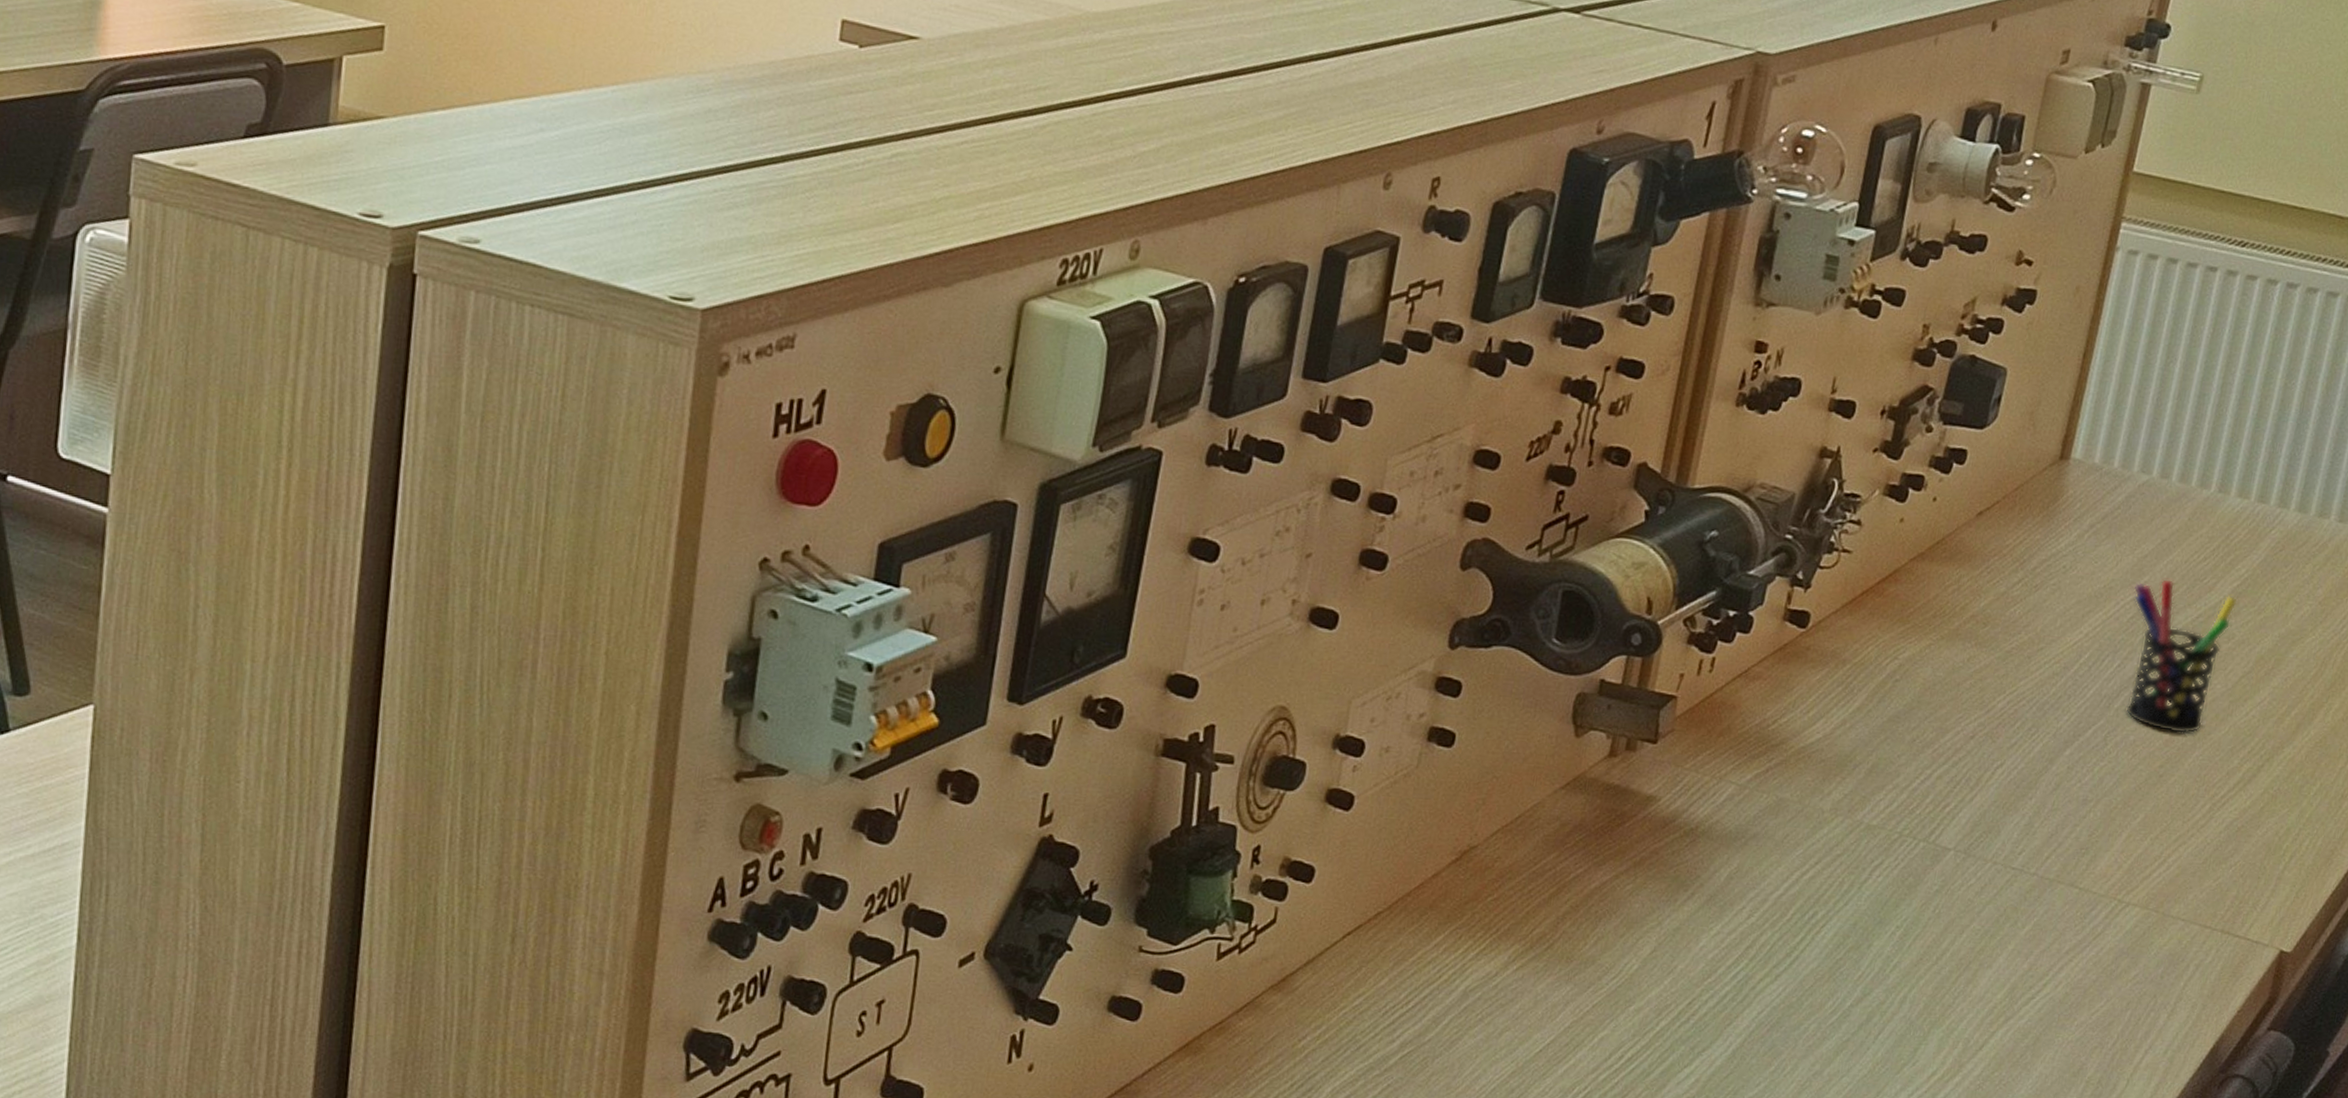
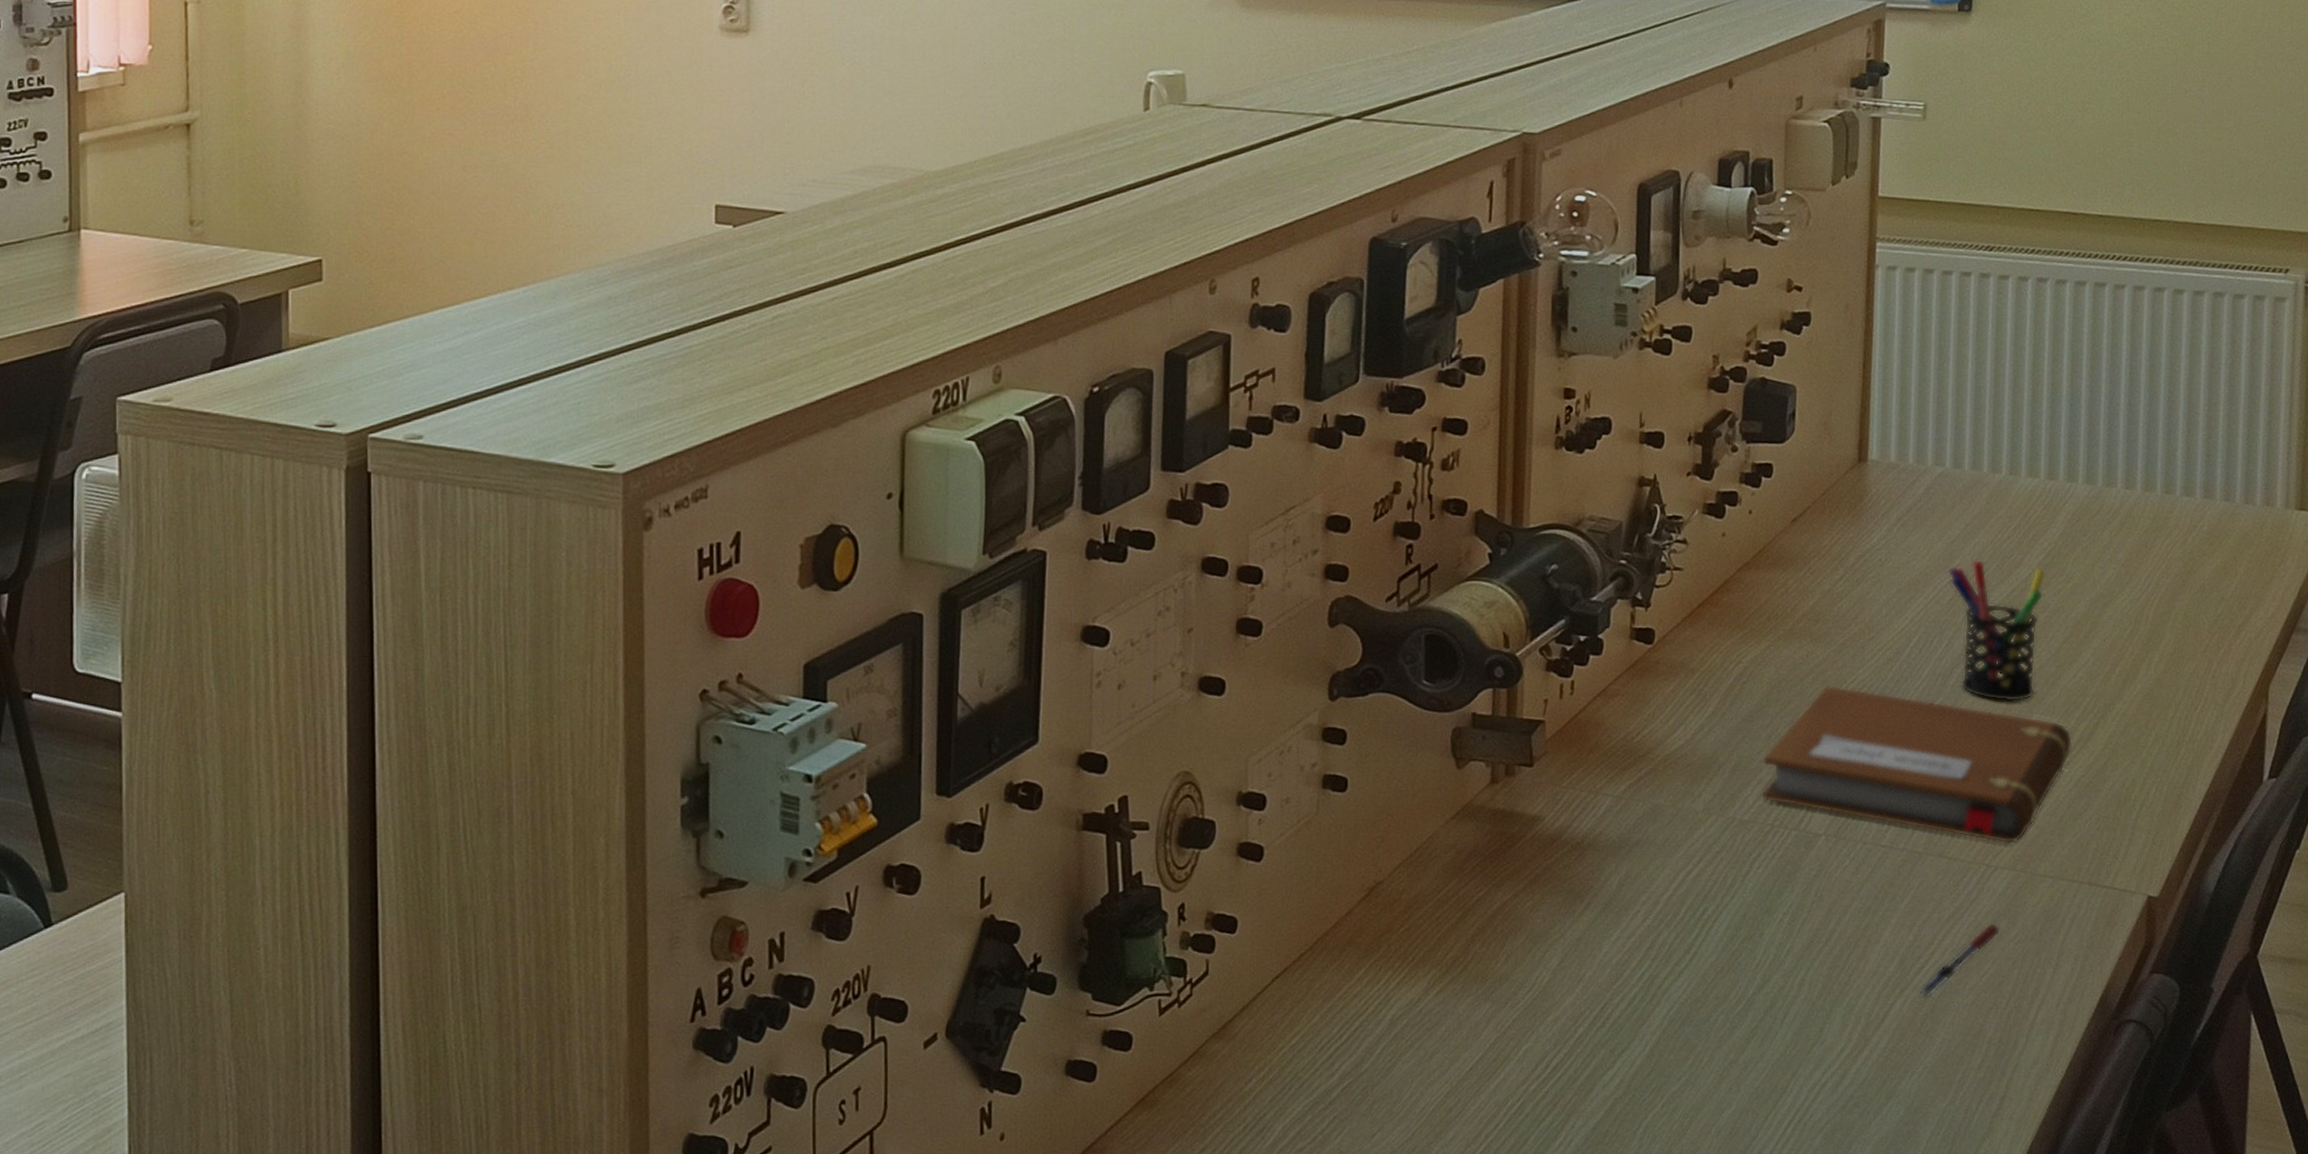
notebook: none [1895,693,2233,881] -> present [1761,684,2072,844]
pen: none [2022,960,2121,1029] -> present [1917,922,2000,997]

